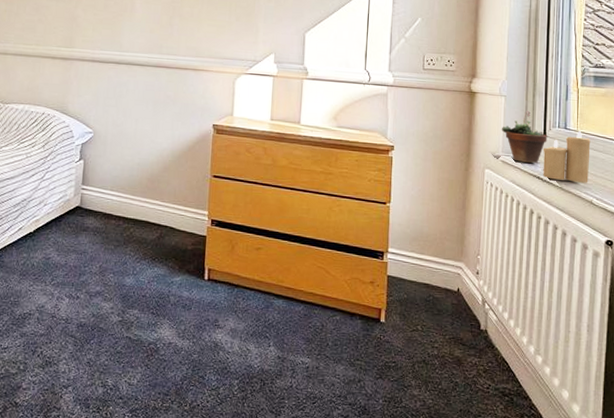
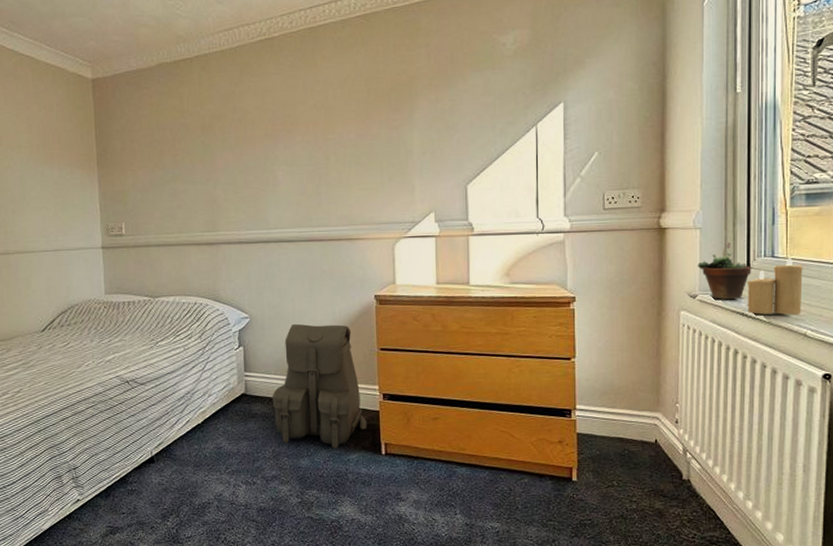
backpack: none [105,143,194,270] -> present [272,323,367,449]

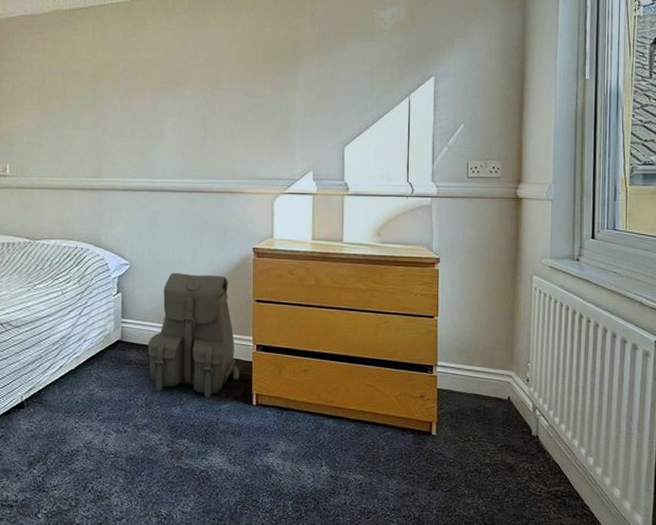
succulent plant: present [697,241,752,300] -> none [548,213,596,268]
candle: present [746,257,803,315] -> none [591,230,640,284]

